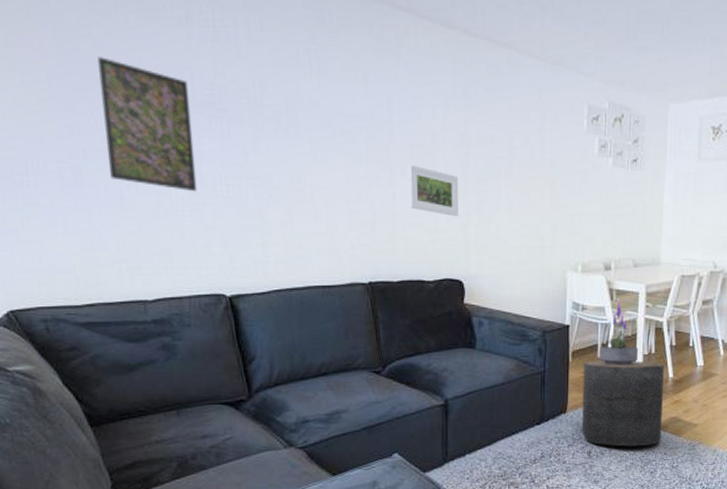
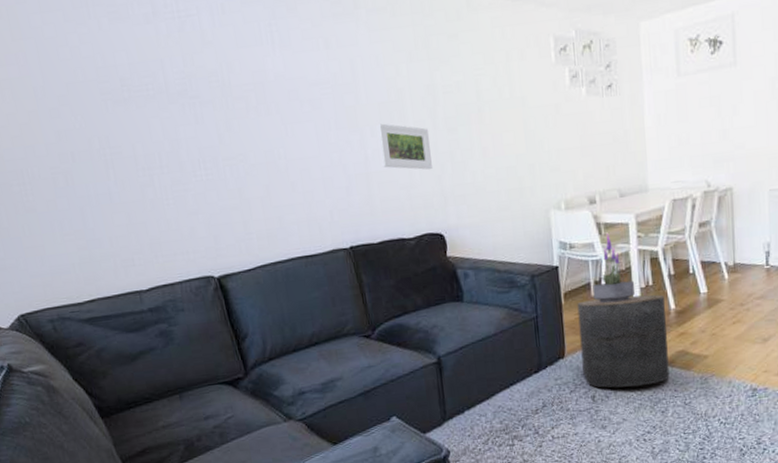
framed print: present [96,57,198,192] -> none [76,63,179,180]

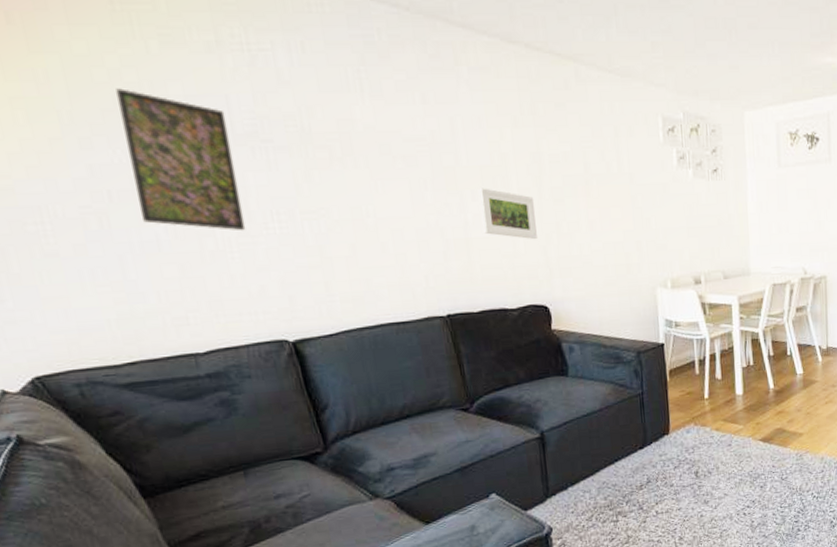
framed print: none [76,63,179,180] -> present [115,88,246,231]
stool: present [577,294,670,388] -> none [682,374,768,464]
potted plant: present [592,233,635,303] -> none [697,314,737,381]

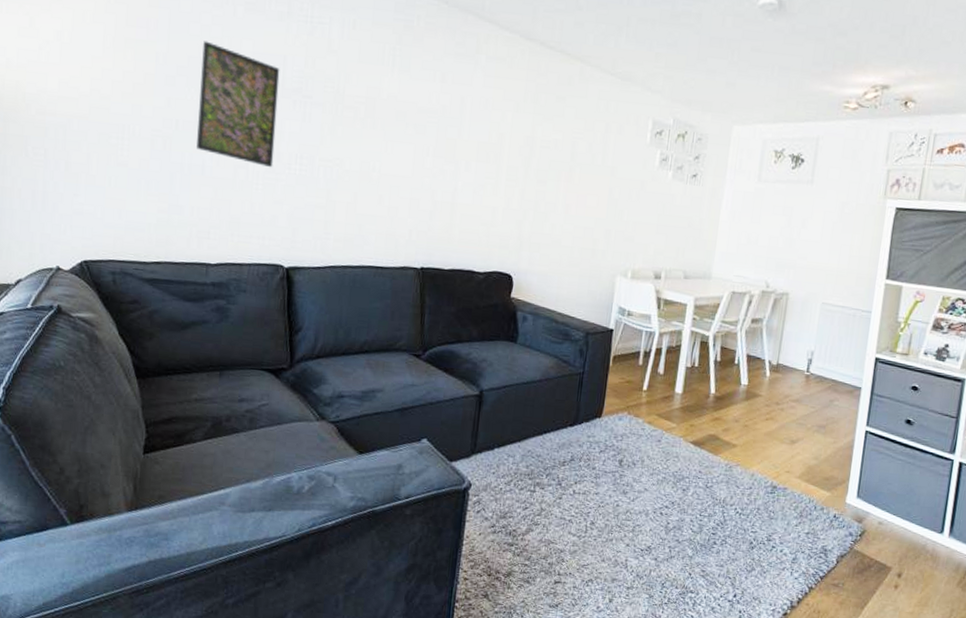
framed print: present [479,188,537,240] -> none [469,160,520,214]

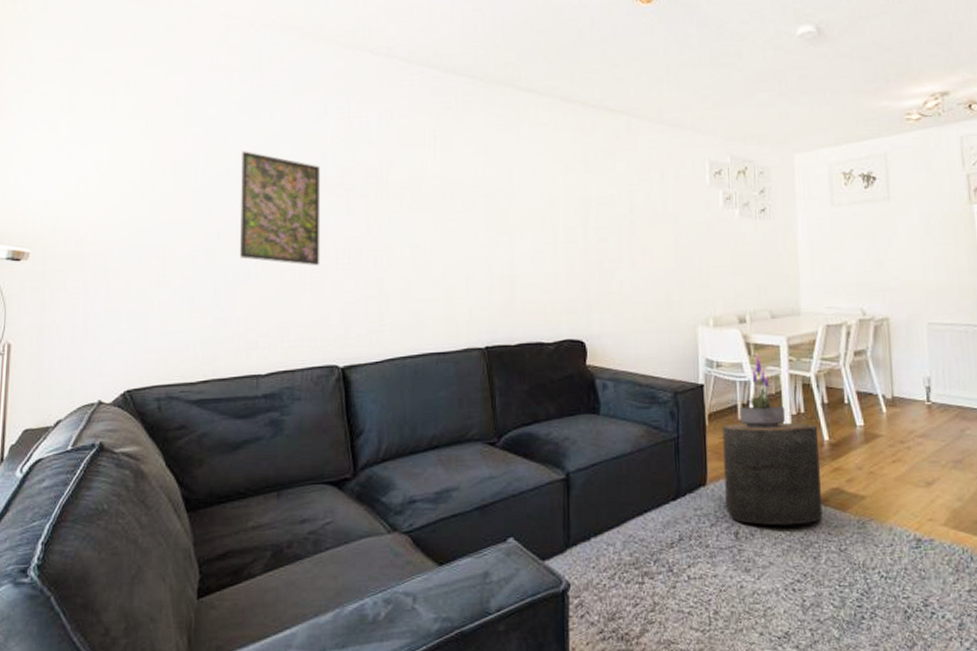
stool: none [616,367,708,462] -> present [722,422,823,526]
potted plant: none [640,309,682,376] -> present [740,355,786,429]

